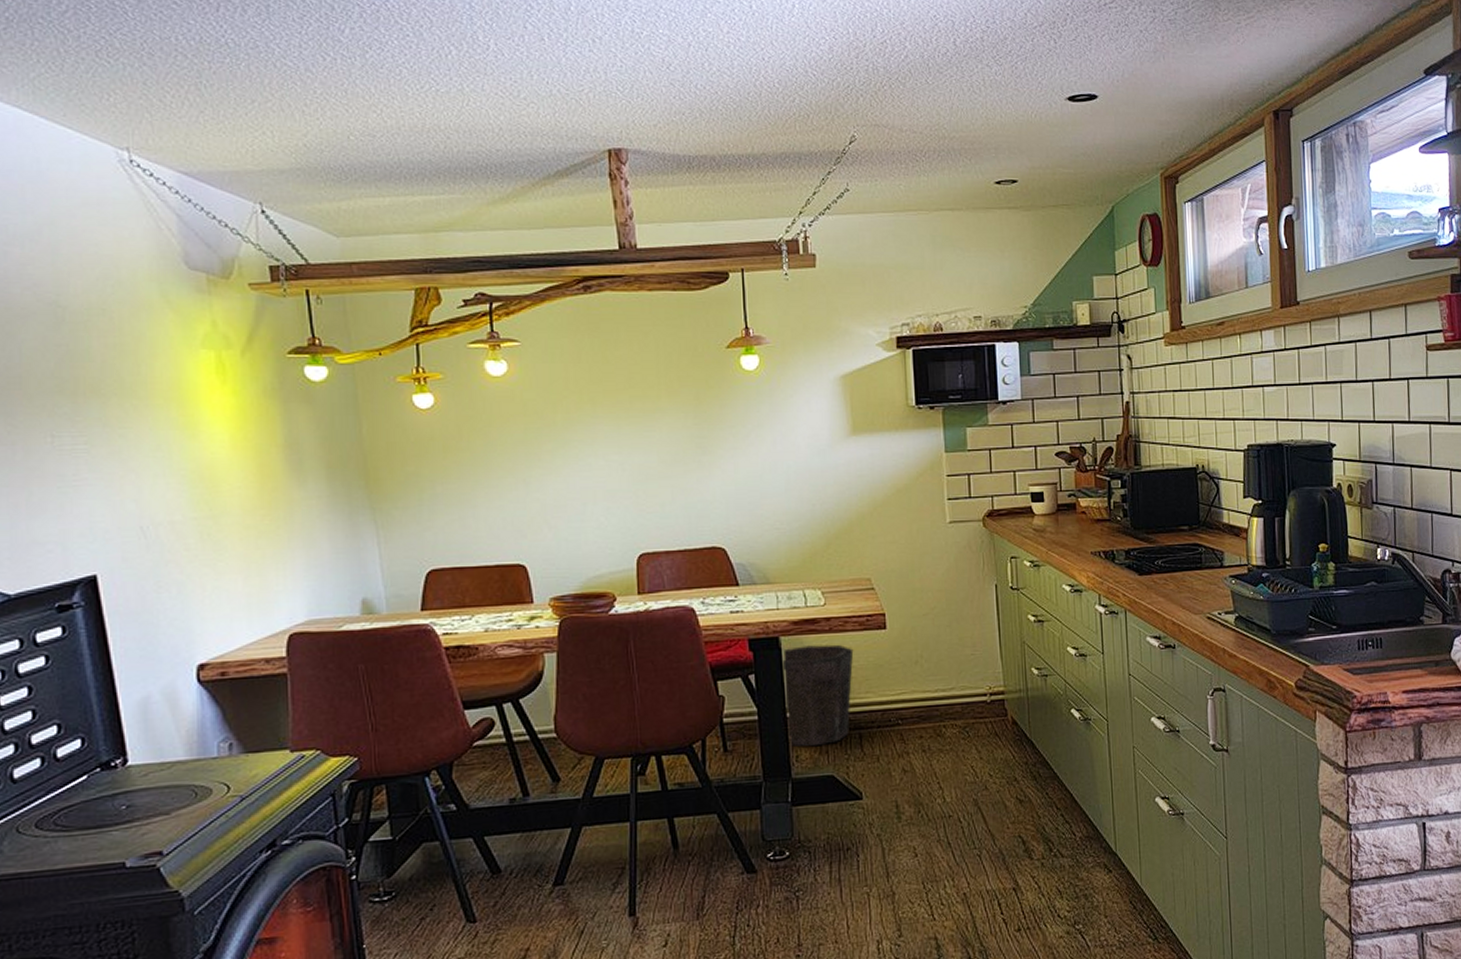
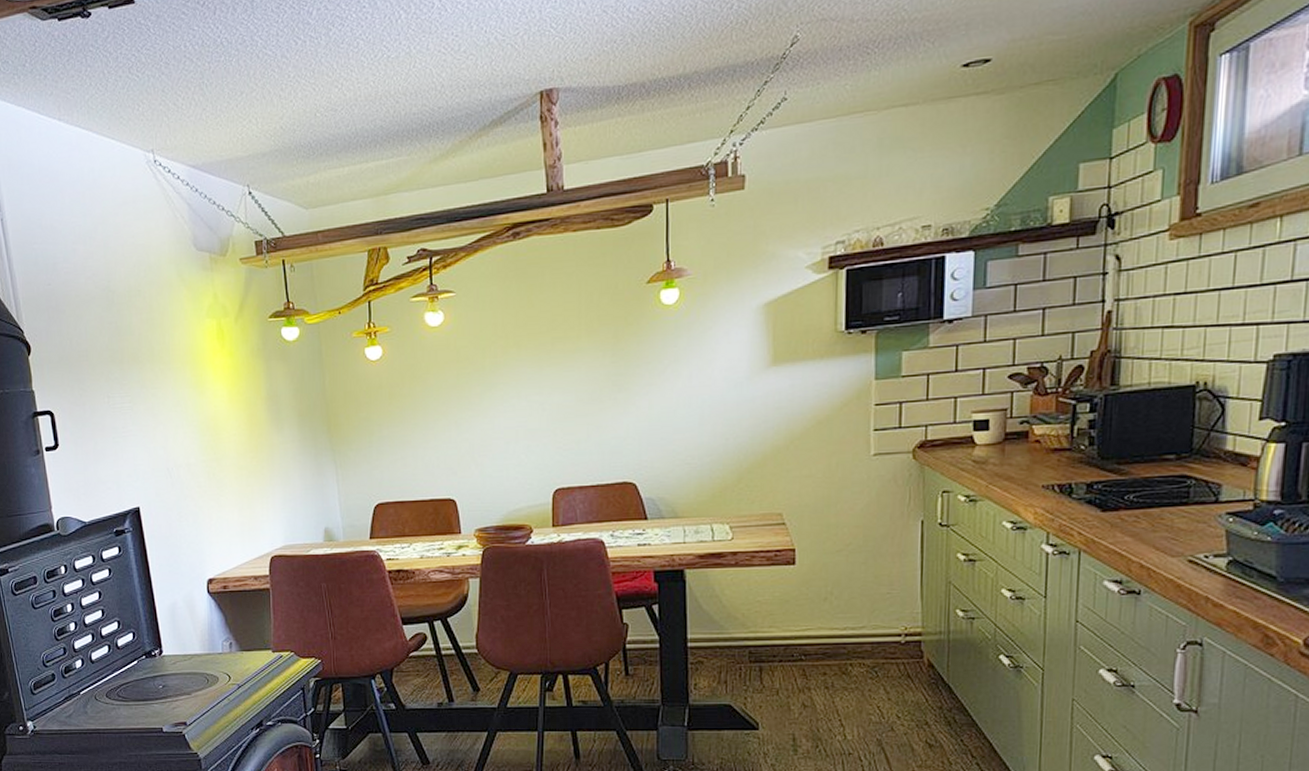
waste bin: present [782,644,854,747] -> none [686,578,759,676]

